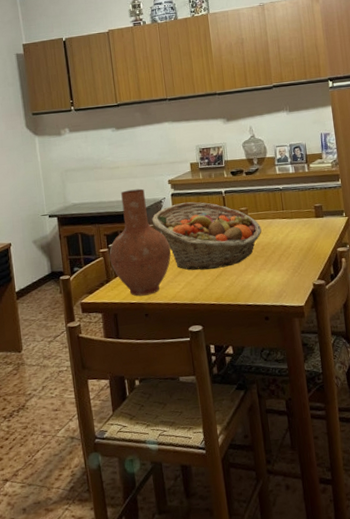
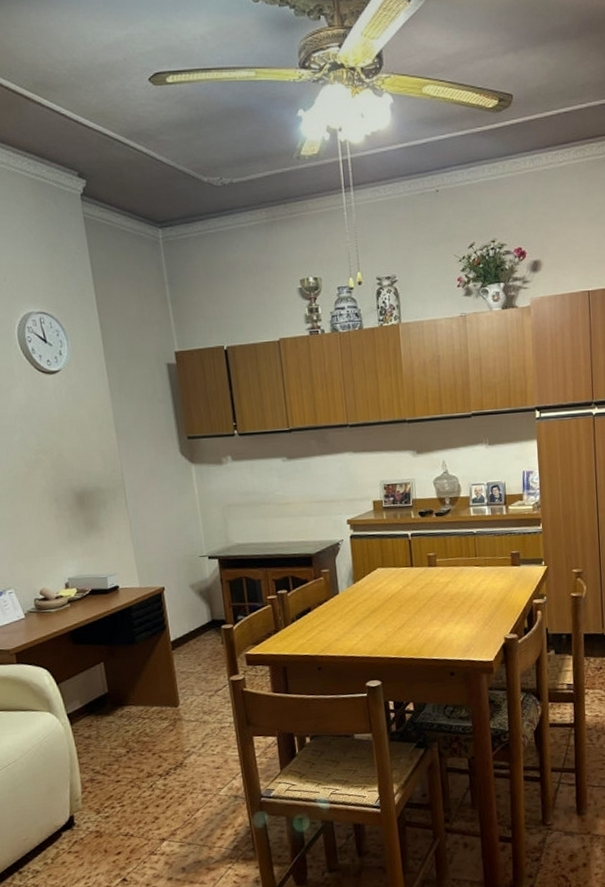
vase: present [109,188,171,297] -> none [278,528,349,649]
fruit basket: present [152,202,262,271] -> none [327,545,451,621]

